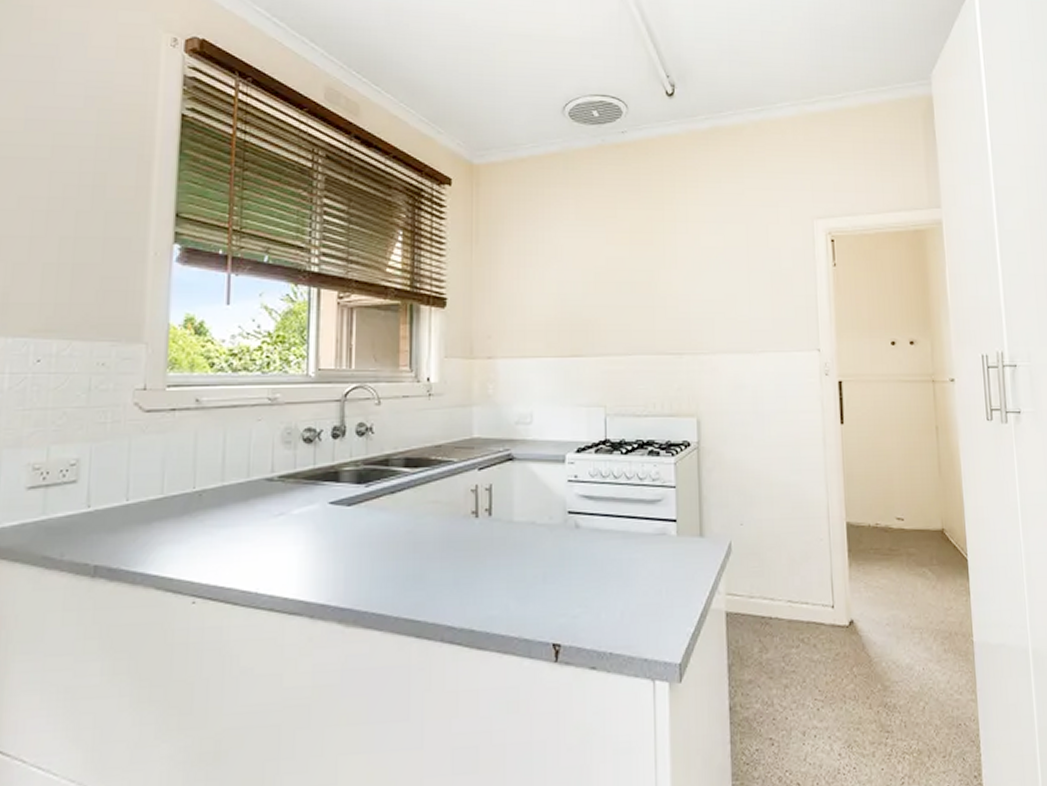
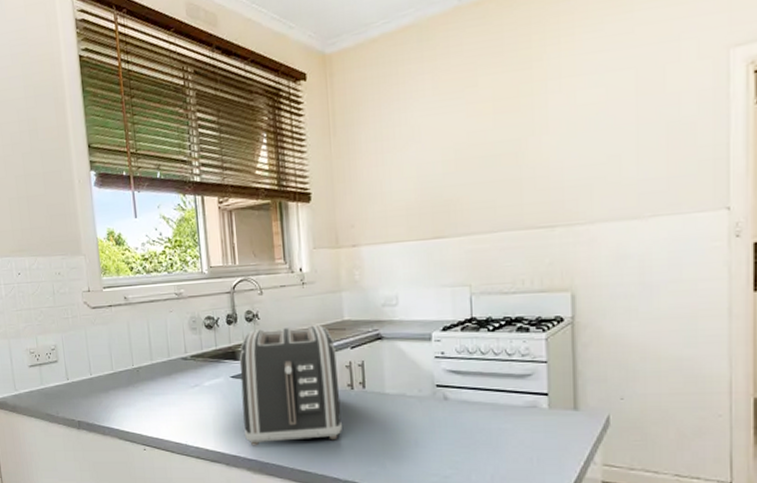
toaster: none [340,442,462,591] -> present [239,325,342,446]

